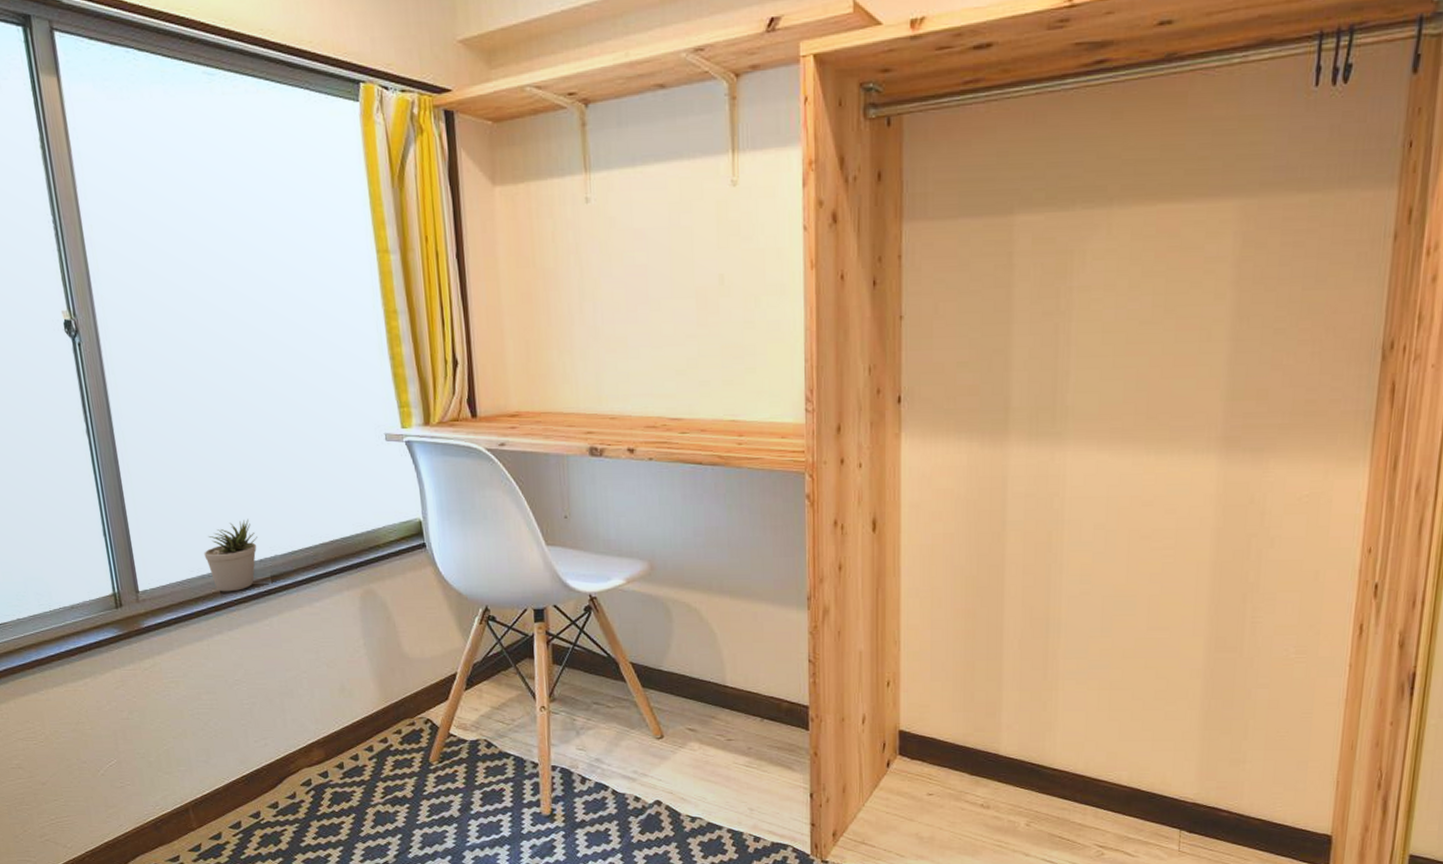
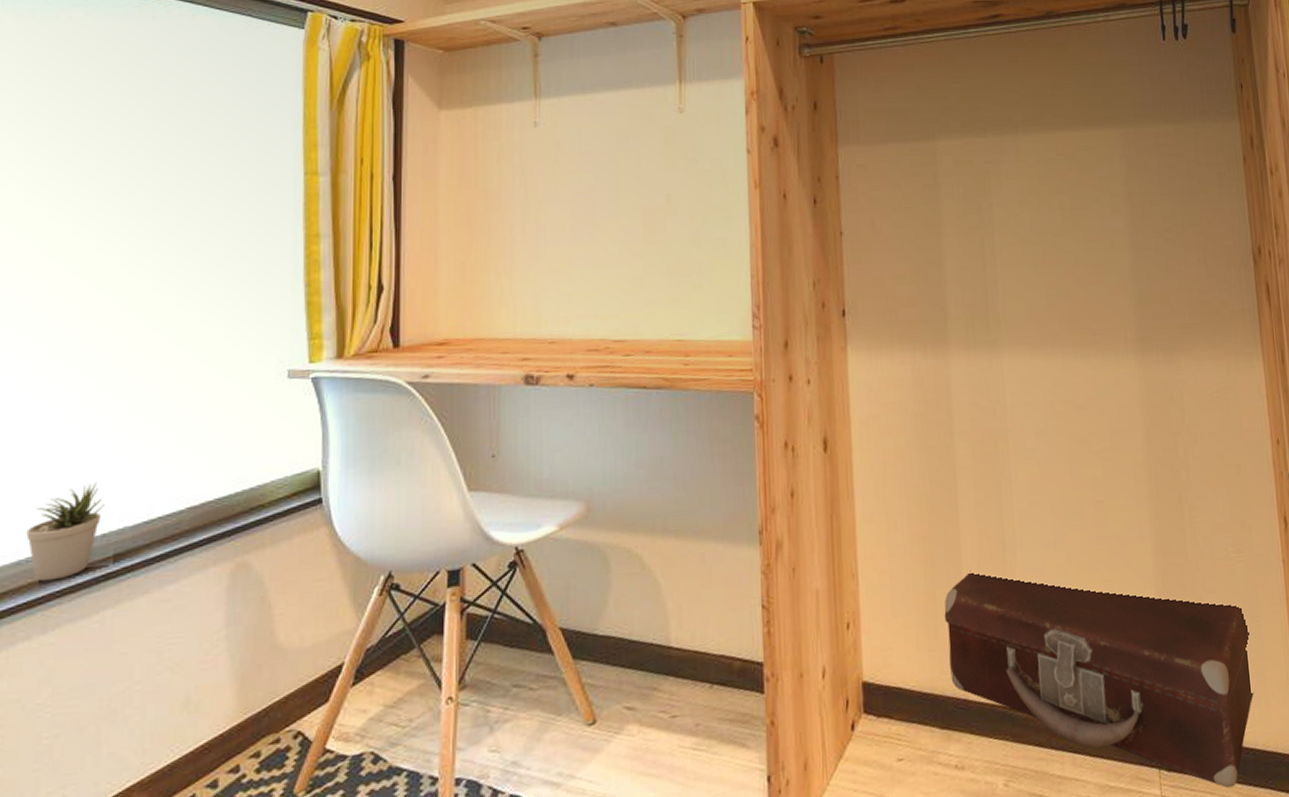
suitcase: none [982,647,1297,853] -> present [944,570,1255,789]

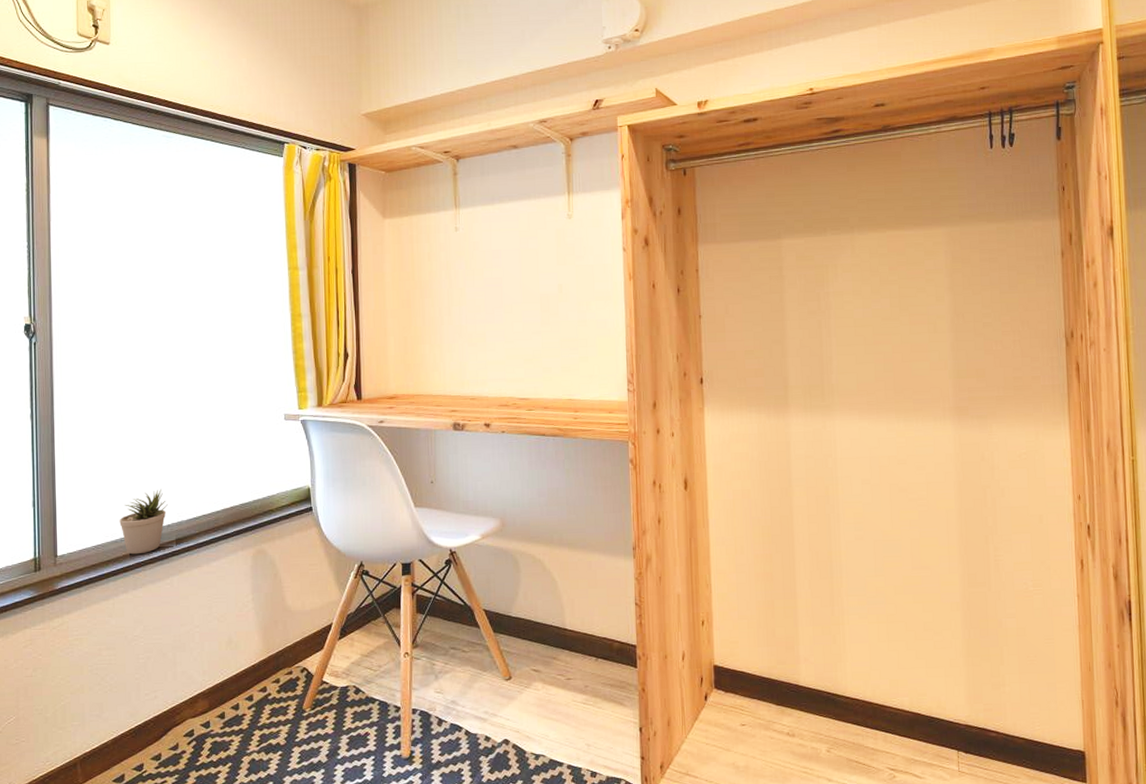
suitcase: present [944,570,1255,789] -> none [781,587,1045,771]

